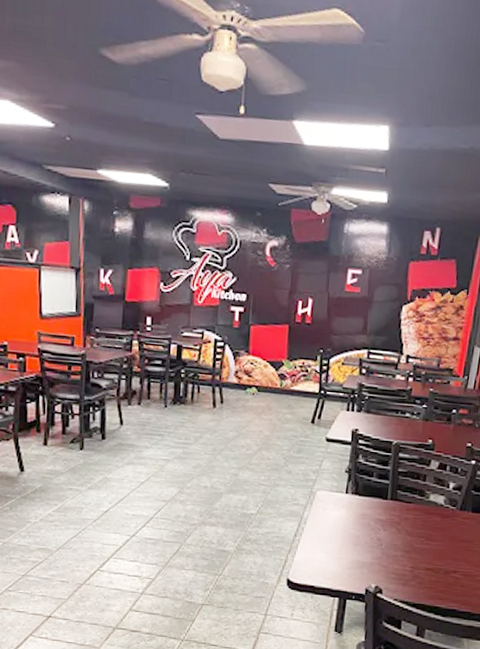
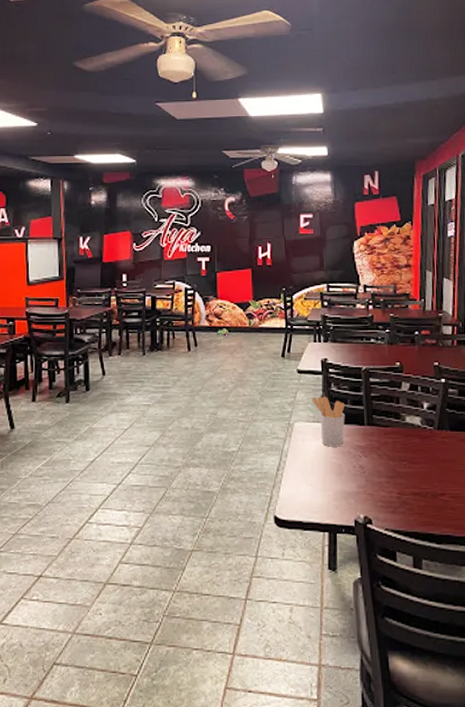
utensil holder: none [337,467,371,518] -> present [312,396,345,447]

